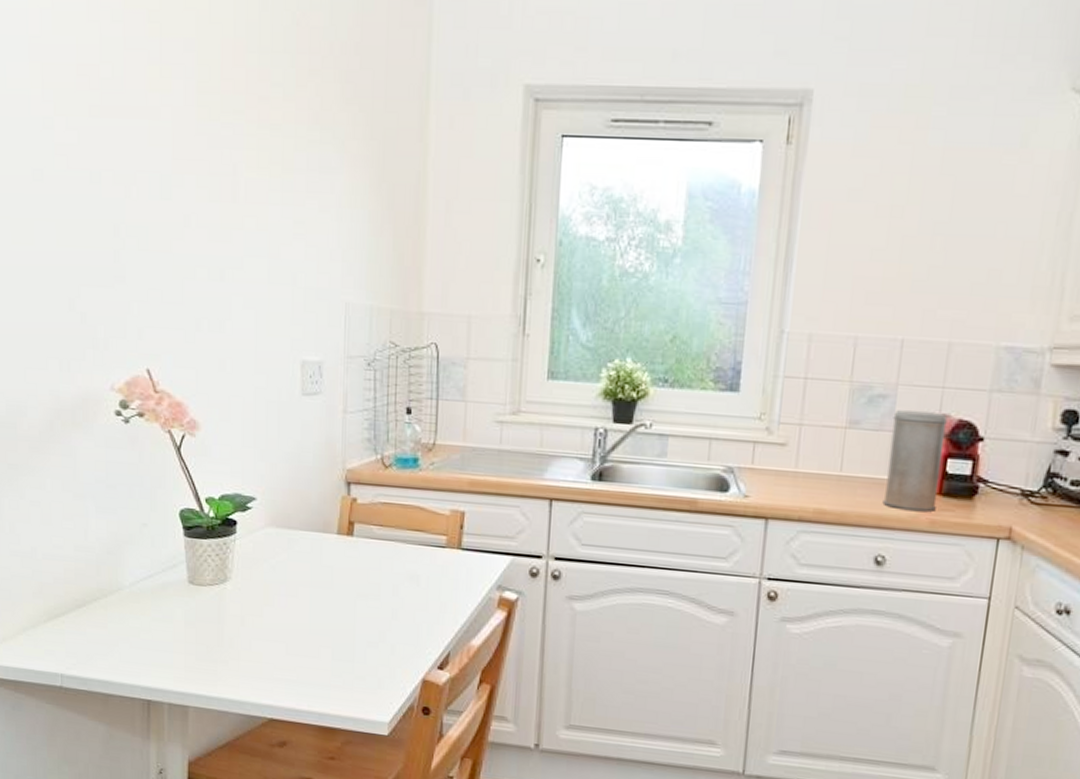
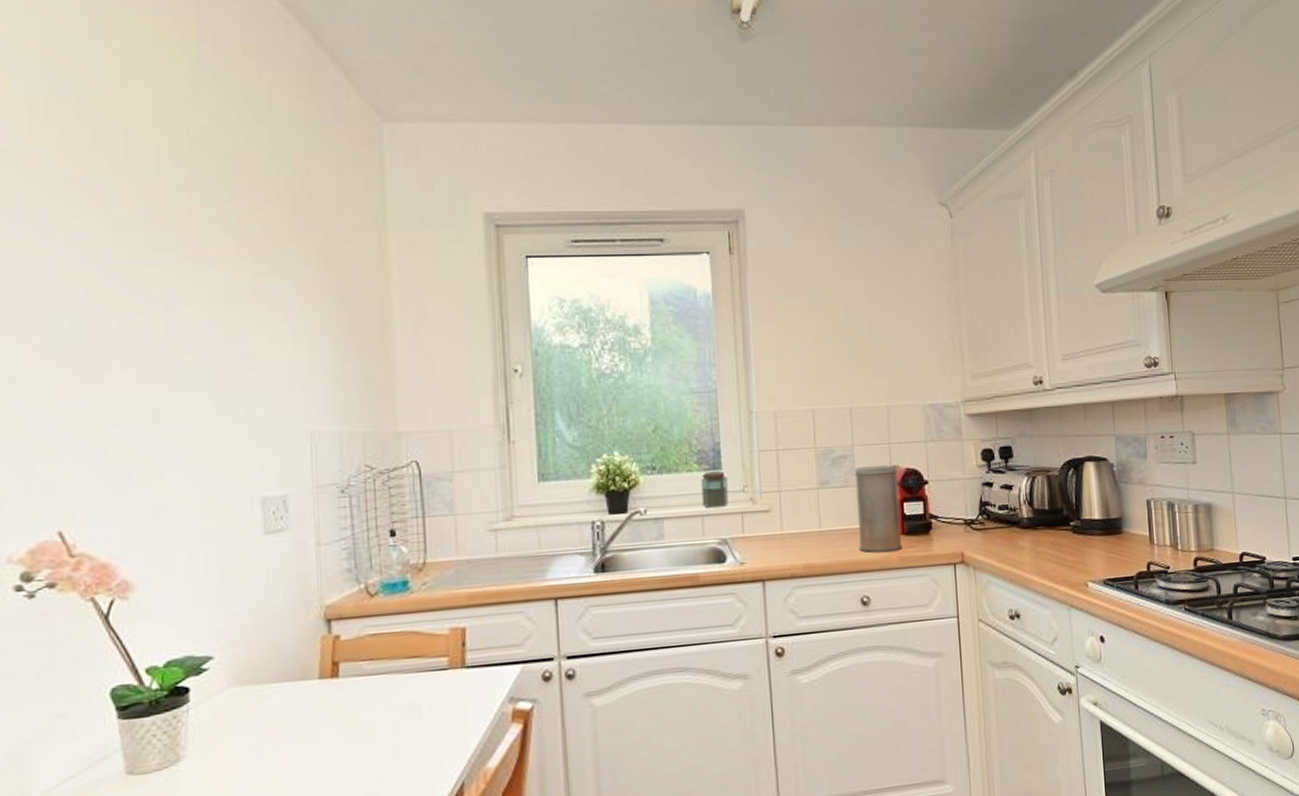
peanut butter: none [712,392,744,434] -> present [701,471,729,509]

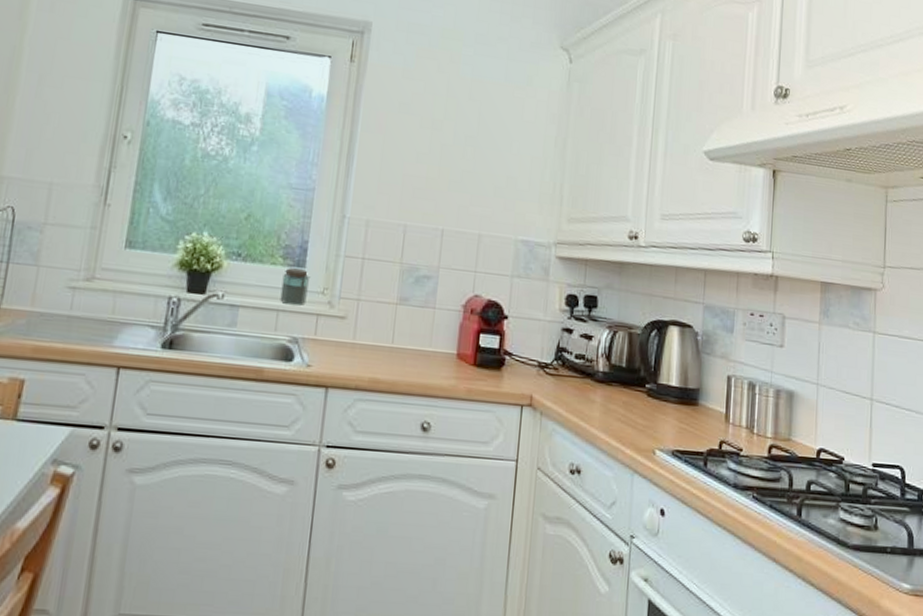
canister: present [854,465,902,553] -> none [428,289,479,382]

